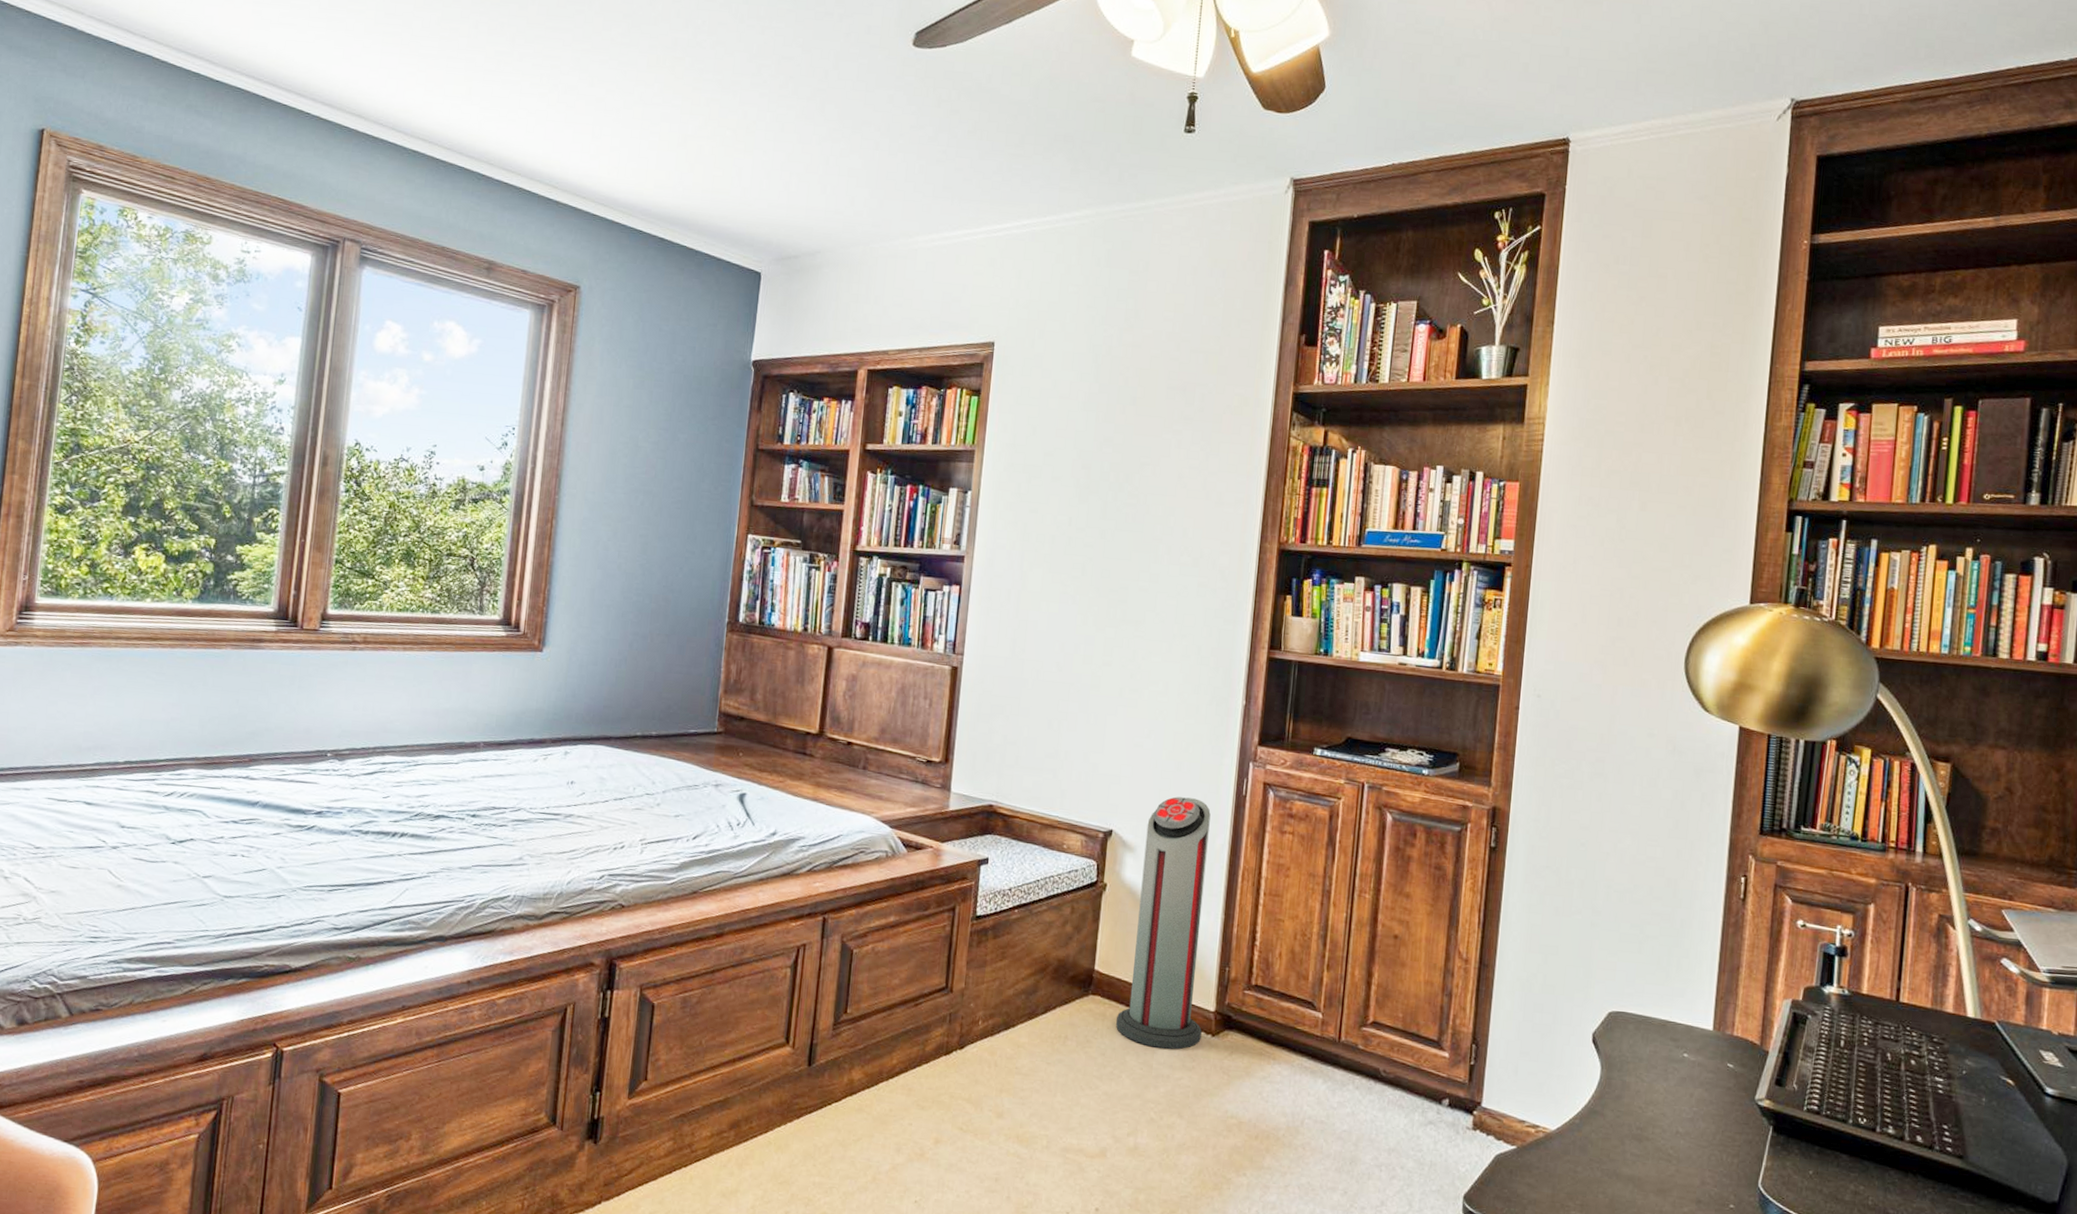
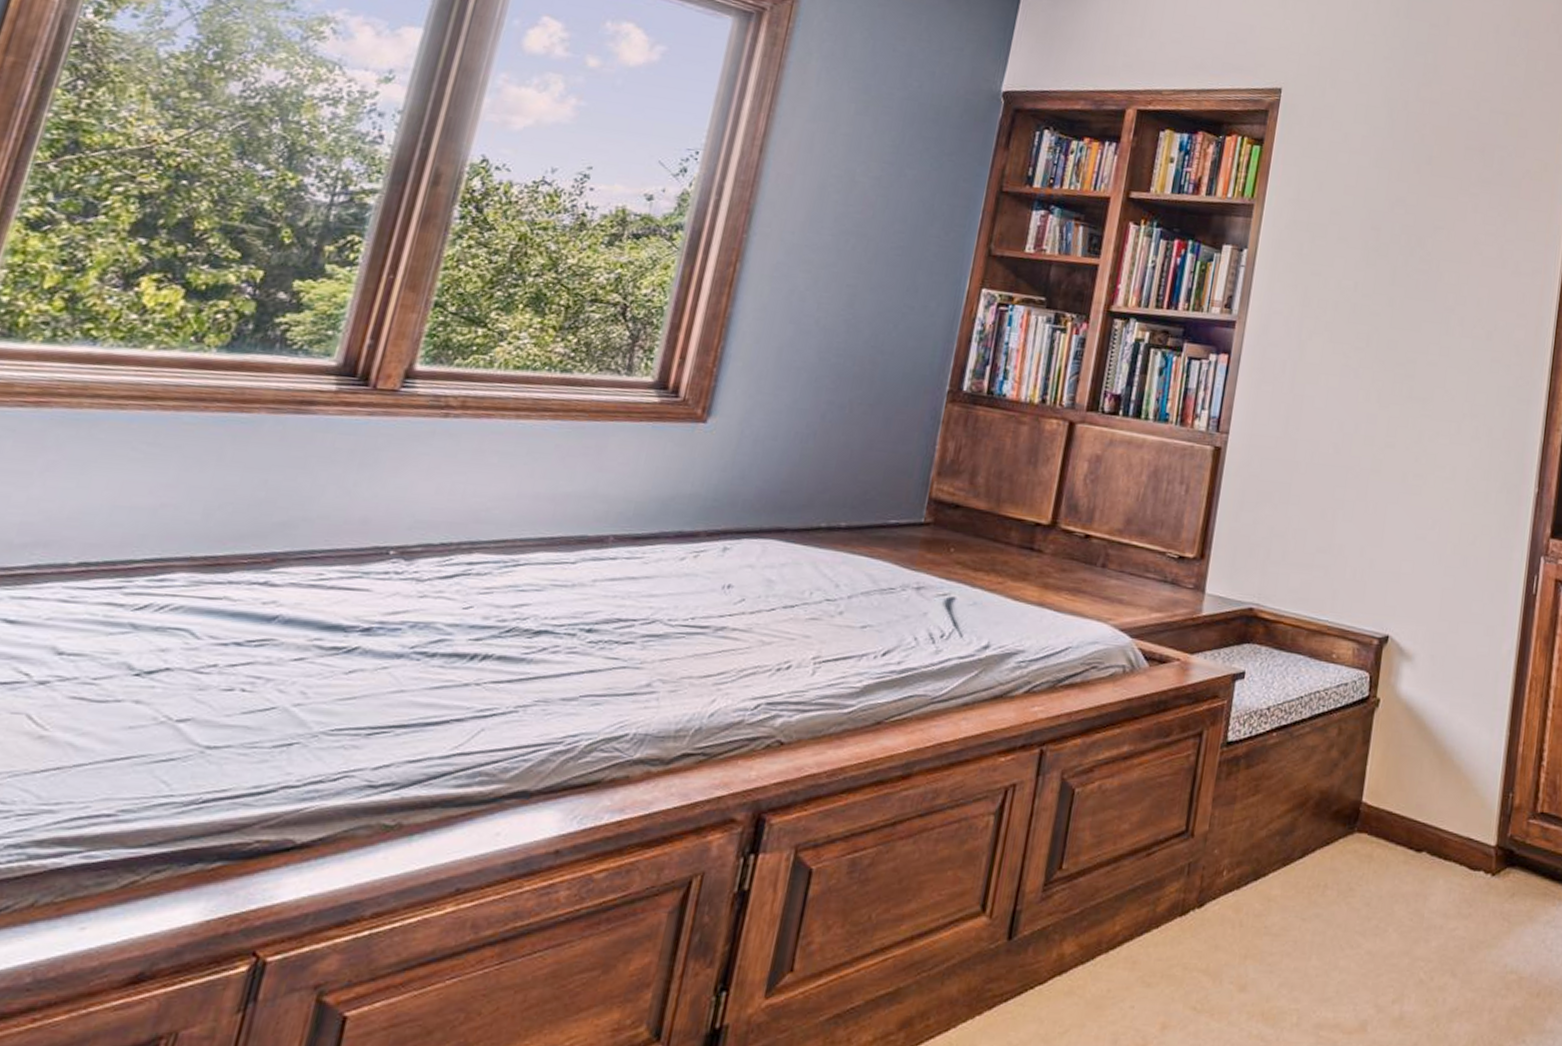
air purifier: present [1115,796,1211,1050] -> none [1383,596,1498,895]

